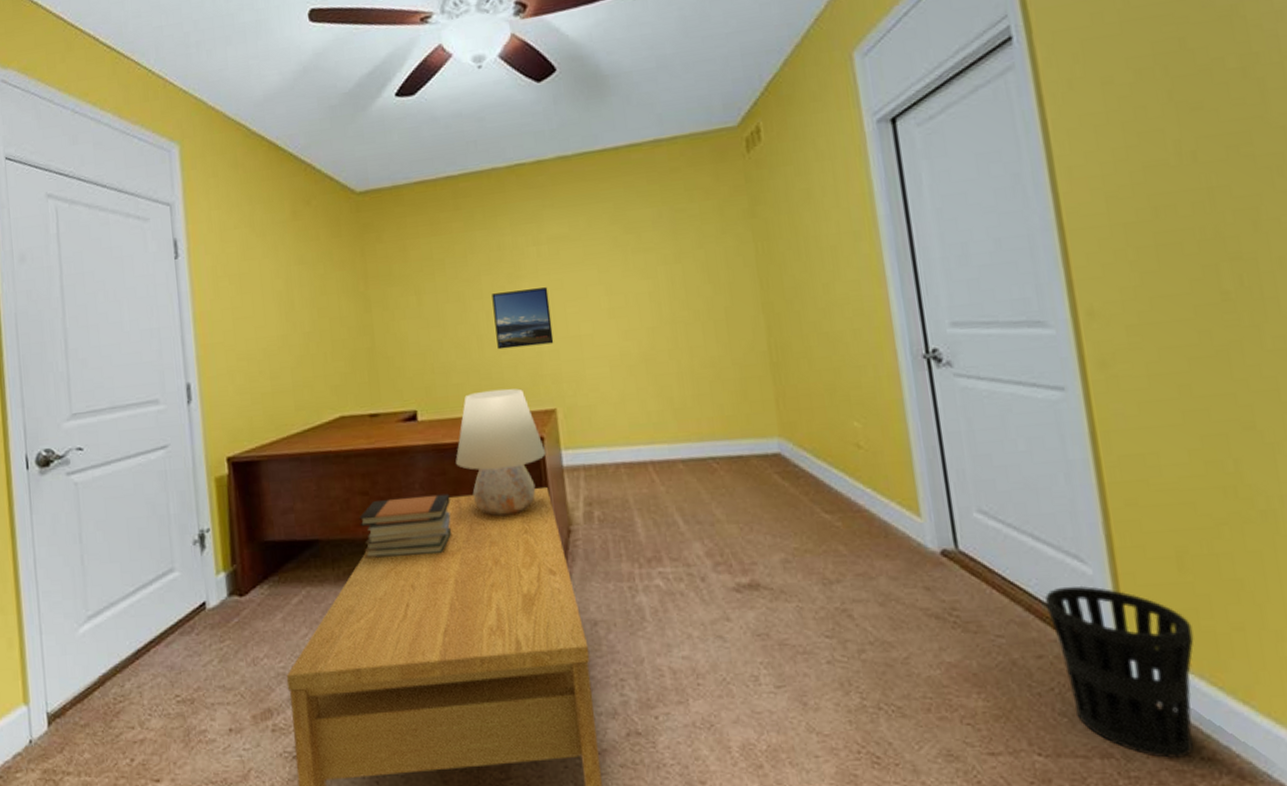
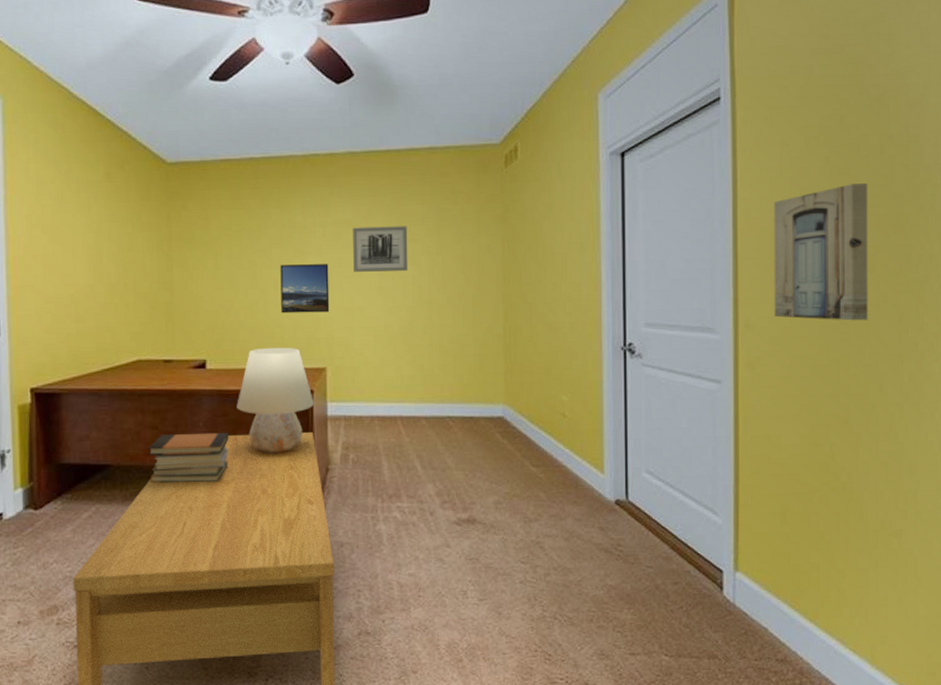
wall art: none [572,234,643,294] -> present [353,226,408,272]
wastebasket: present [1044,585,1194,759] -> none [685,531,784,660]
wall art: none [1103,117,1262,300] -> present [774,183,868,321]

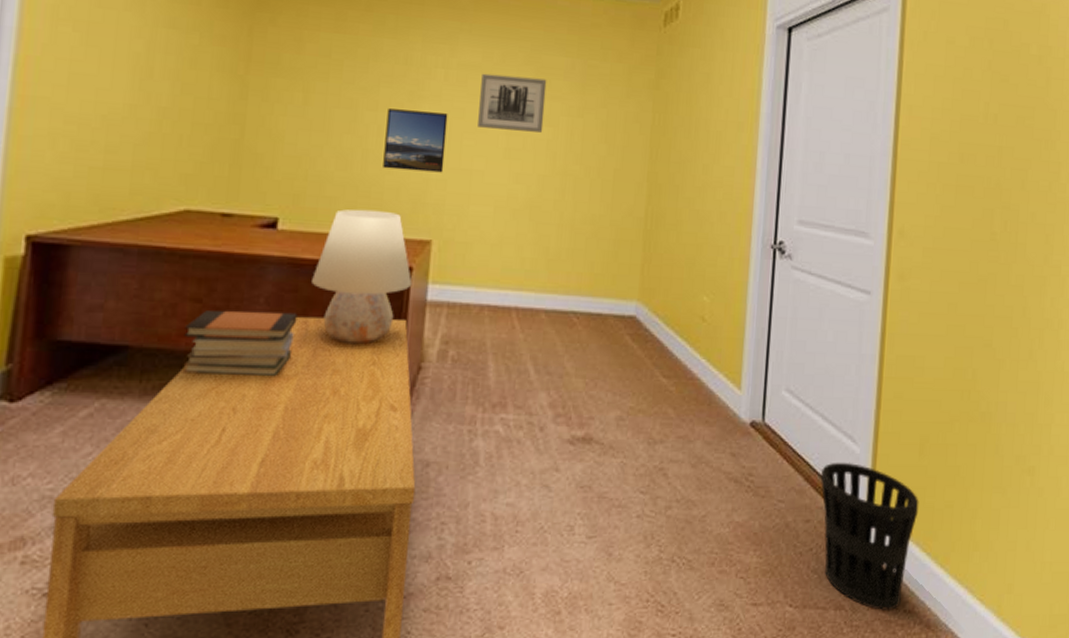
wastebasket: none [685,531,784,660] -> present [820,462,919,611]
wall art: present [774,183,868,321] -> none [928,92,1026,238]

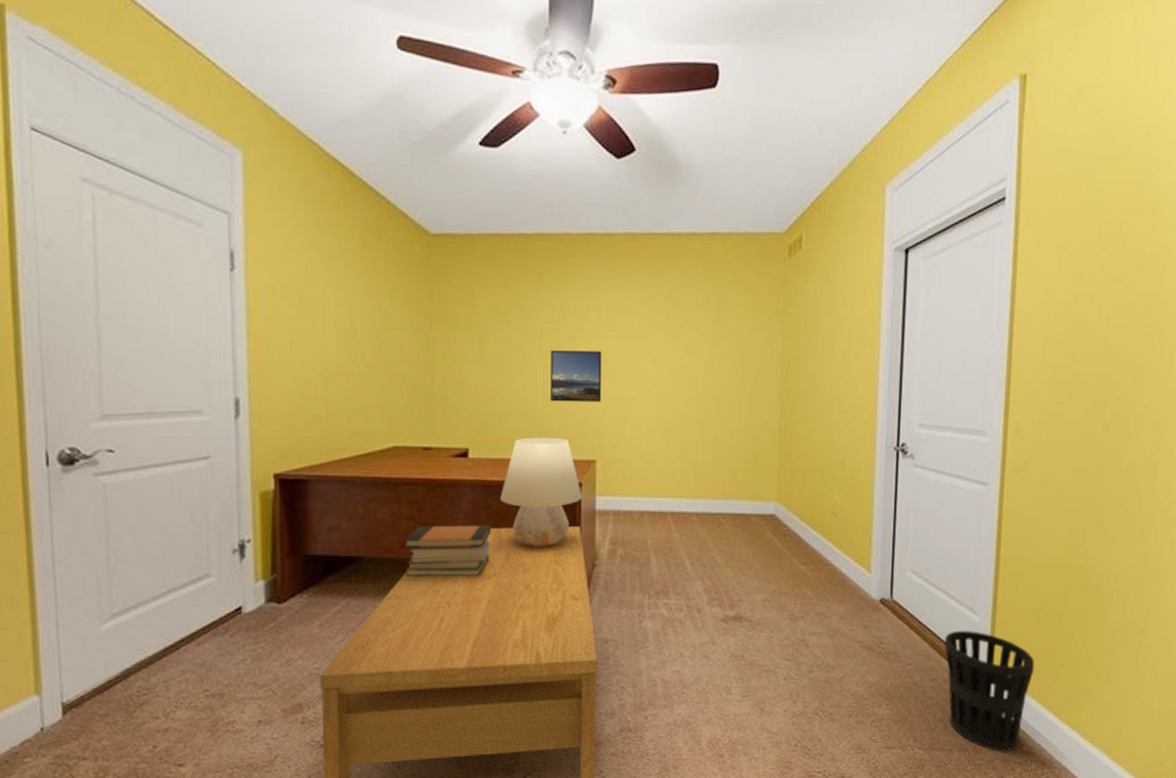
wall art: present [478,73,547,133] -> none [628,313,686,362]

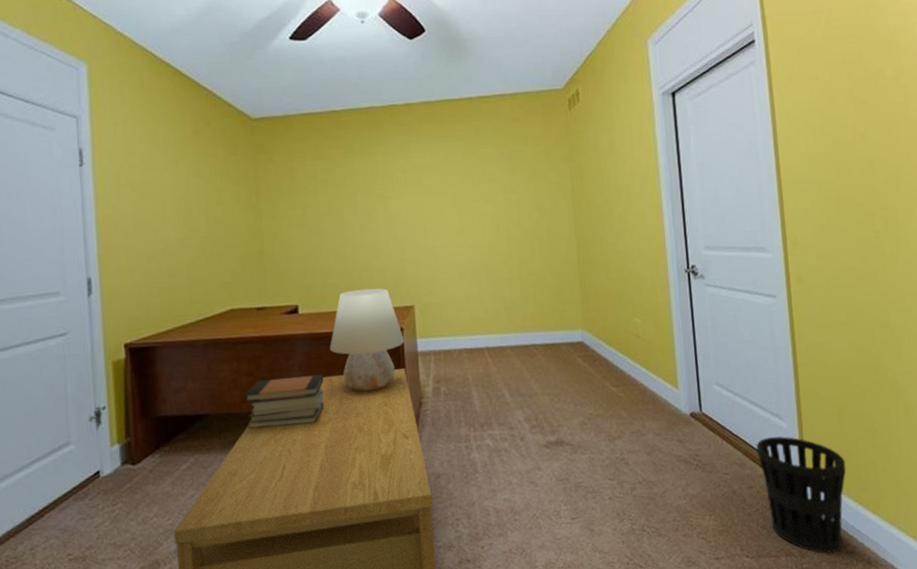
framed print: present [550,350,602,402] -> none [365,207,415,256]

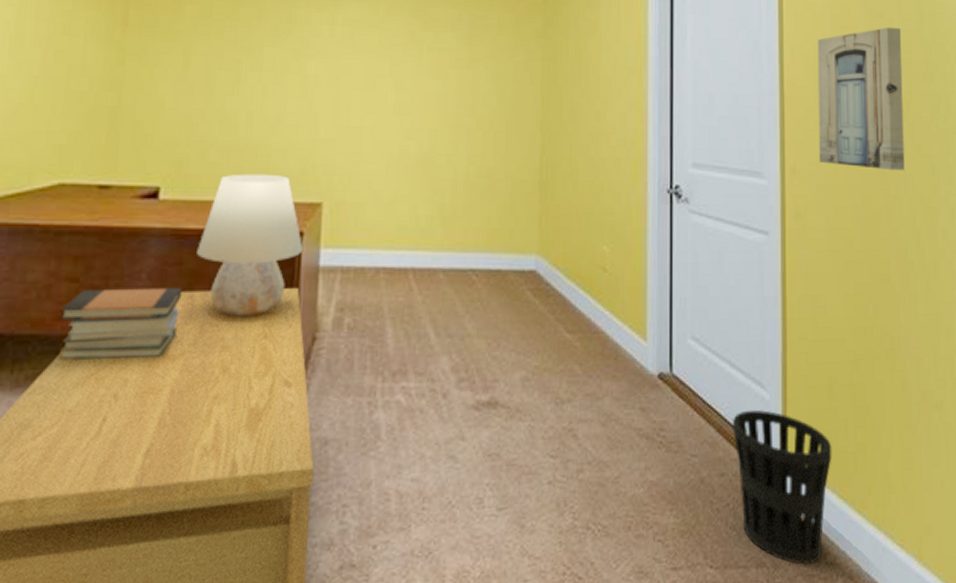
wall art: none [808,111,898,235] -> present [817,27,905,171]

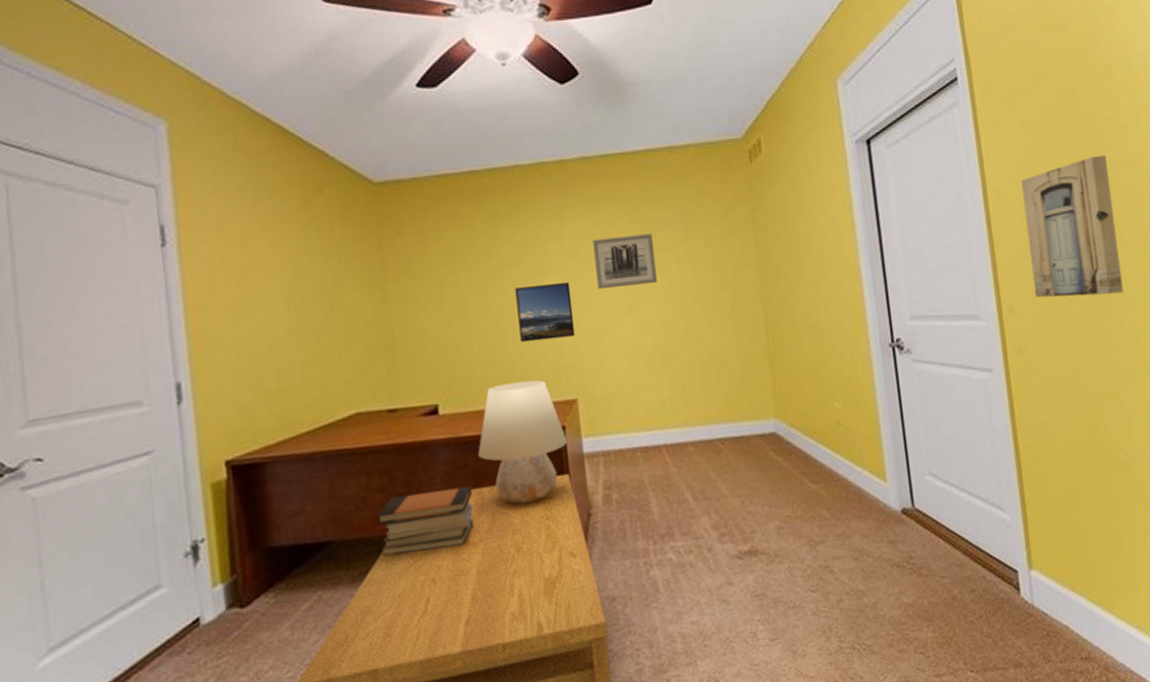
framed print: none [269,68,335,132] -> present [515,282,576,343]
wall art: none [366,28,435,86] -> present [593,233,658,289]
wastebasket: present [732,409,832,565] -> none [976,530,1077,663]

